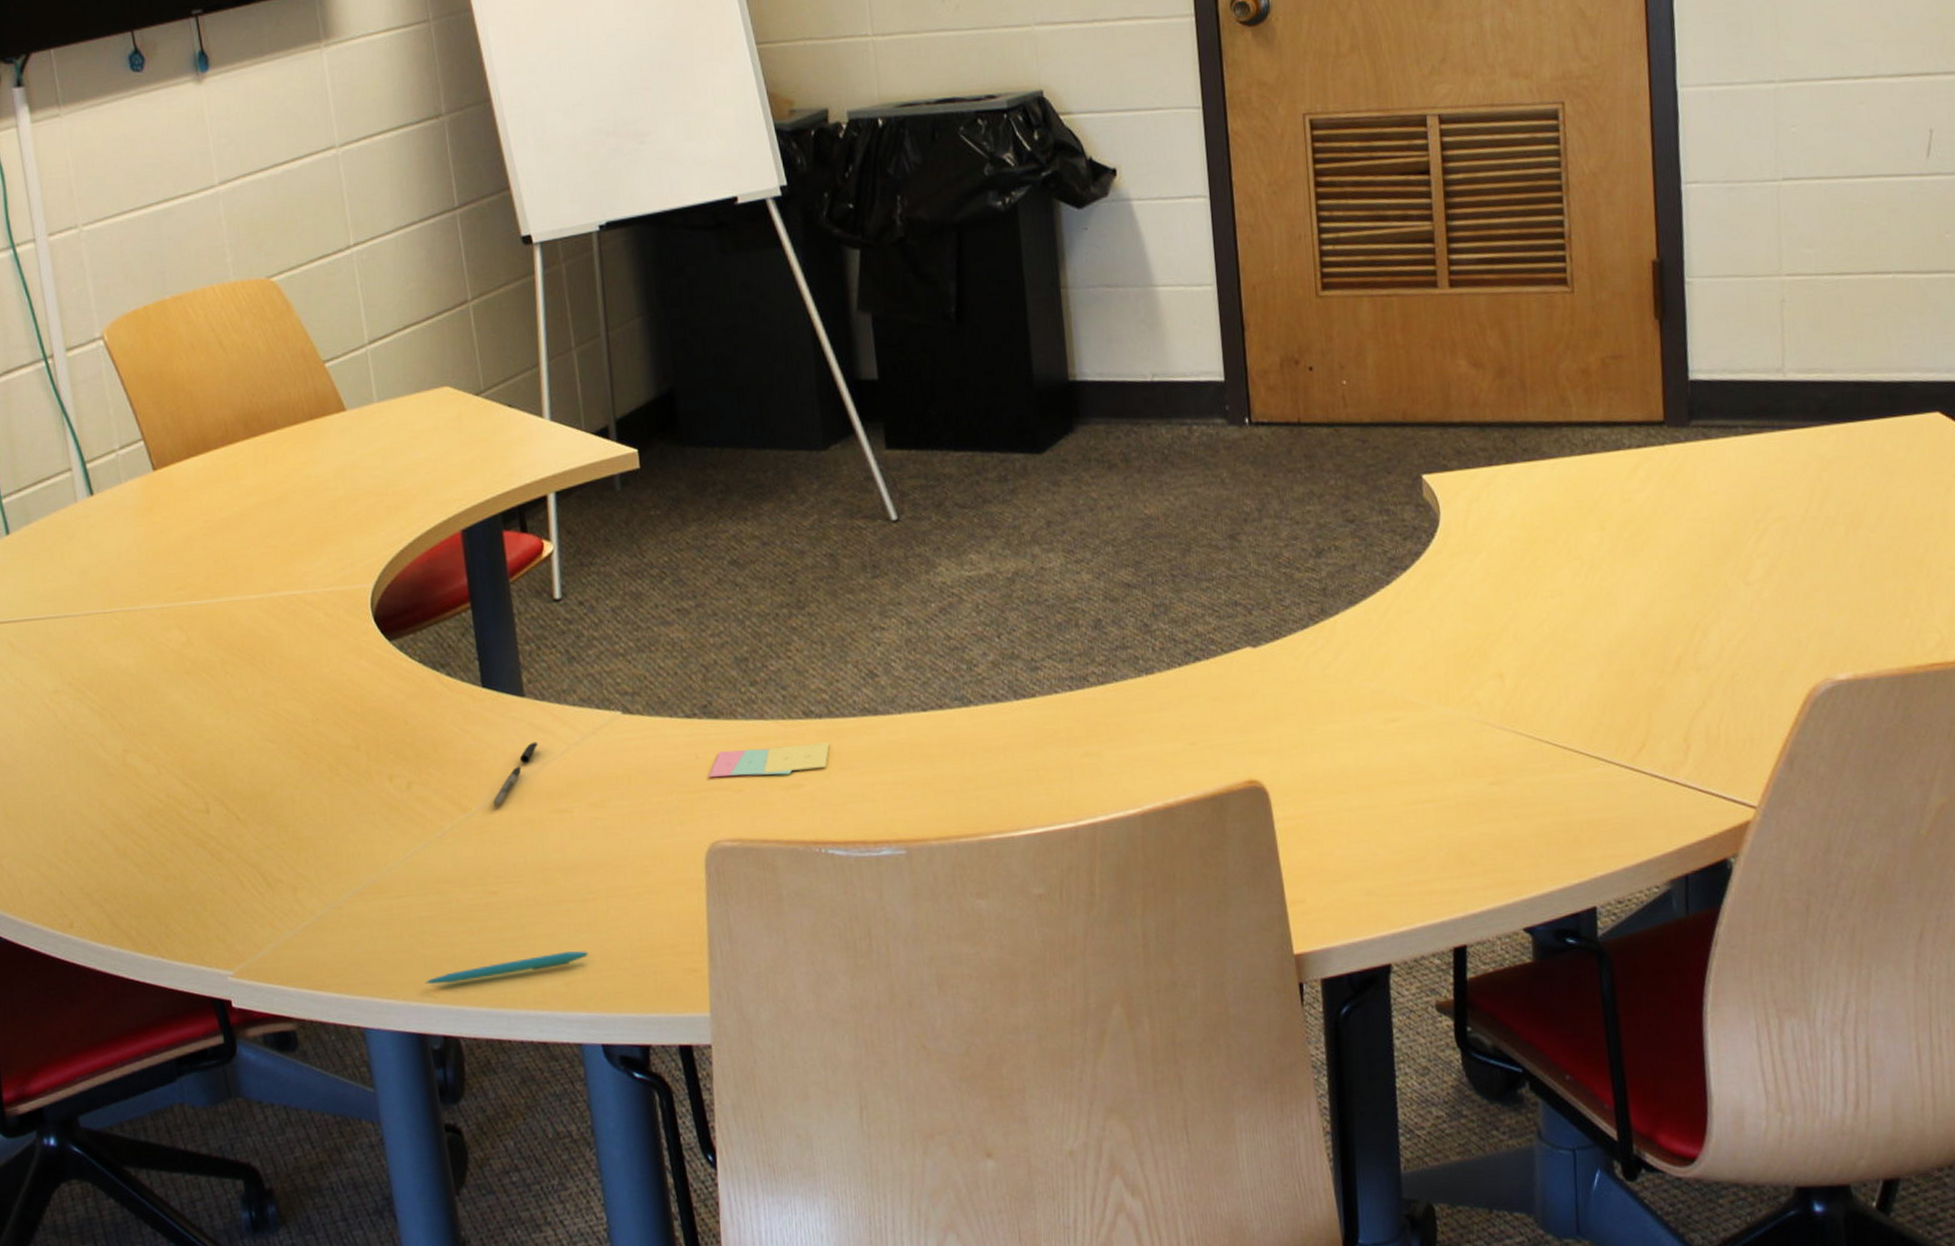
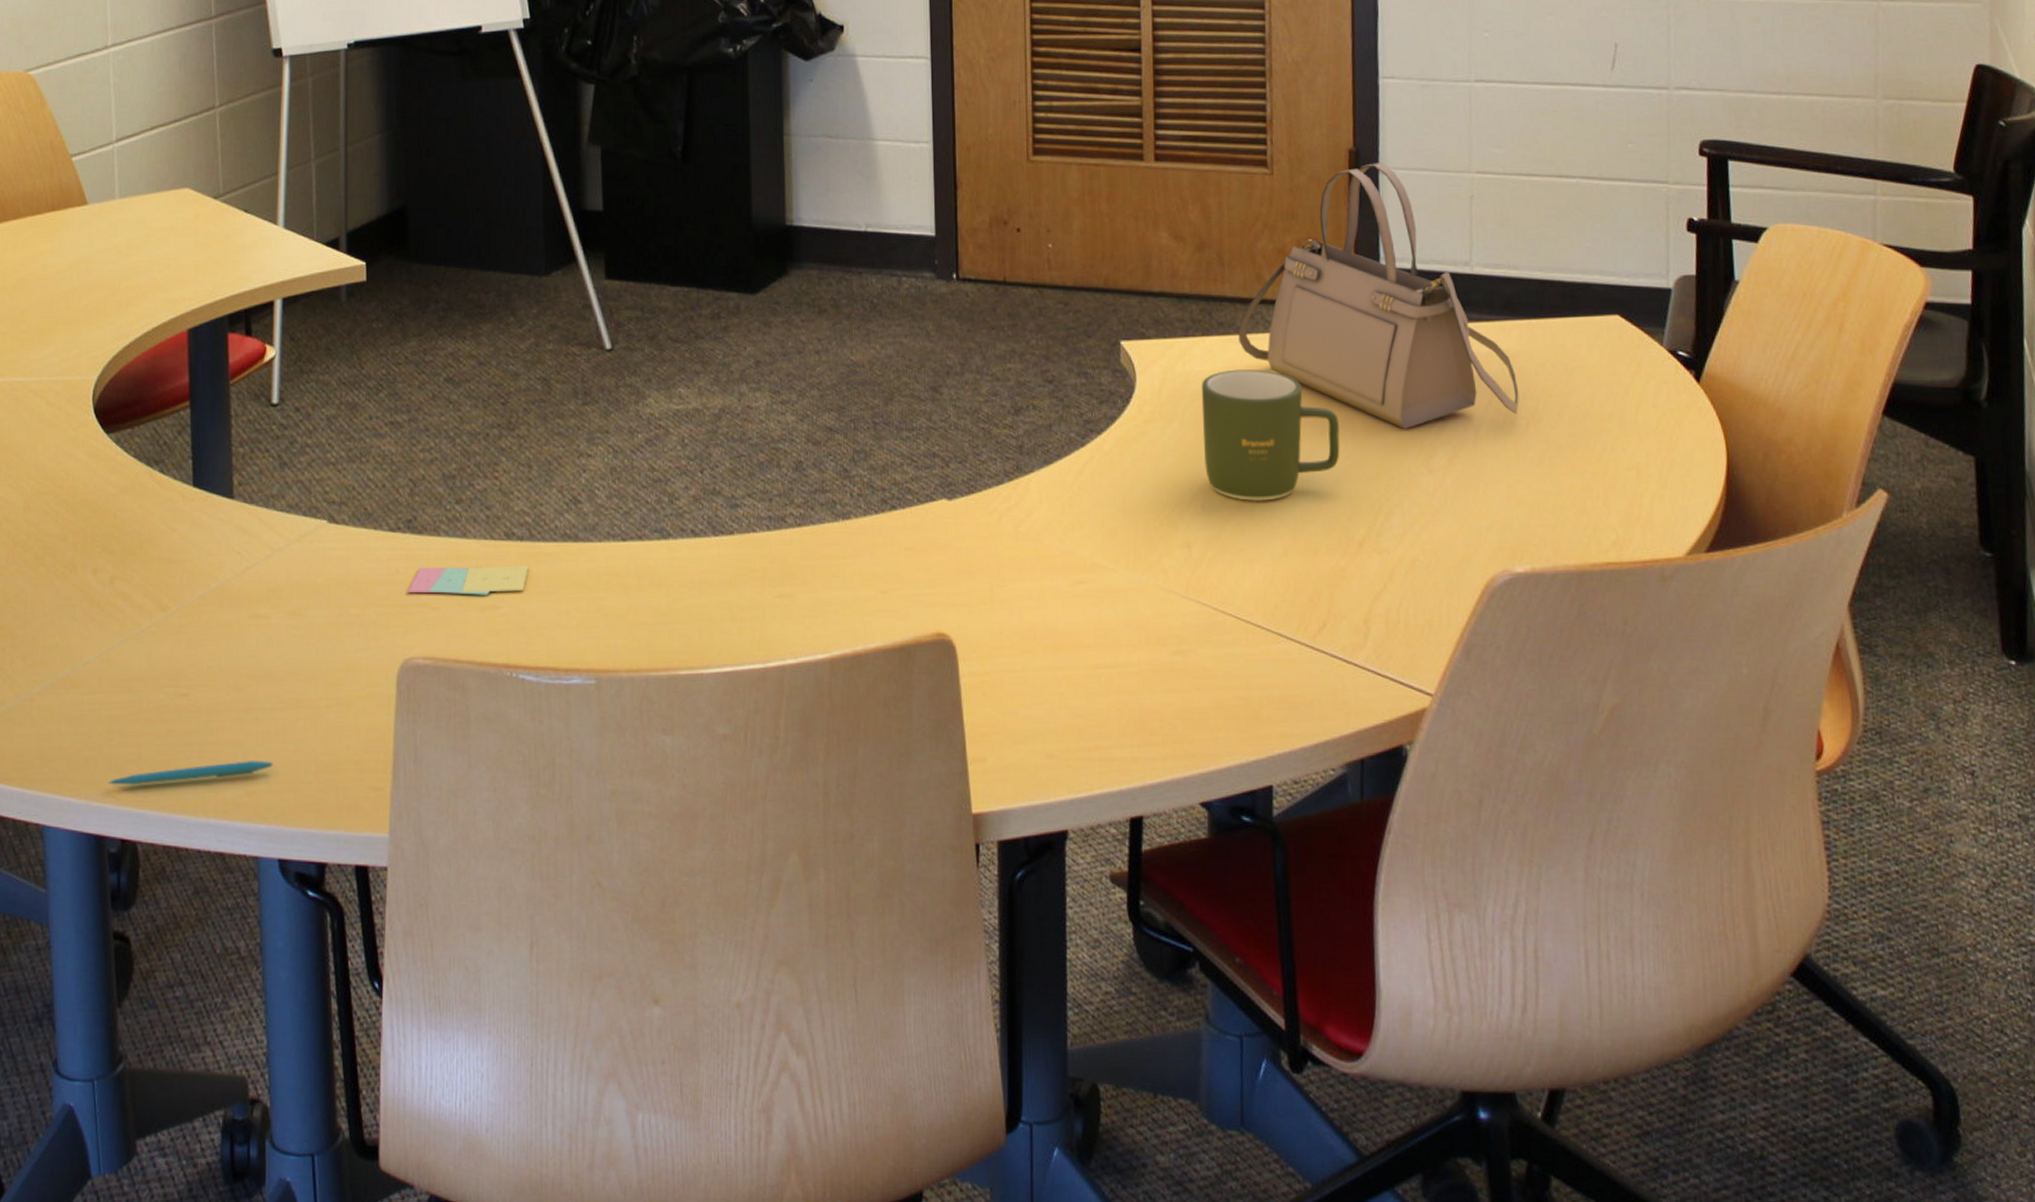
sharpie: present [493,742,538,807] -> none [193,545,243,608]
mug: none [1507,494,1654,627] -> present [1201,369,1340,501]
handbag: none [1543,272,1838,544] -> present [1238,163,1519,429]

